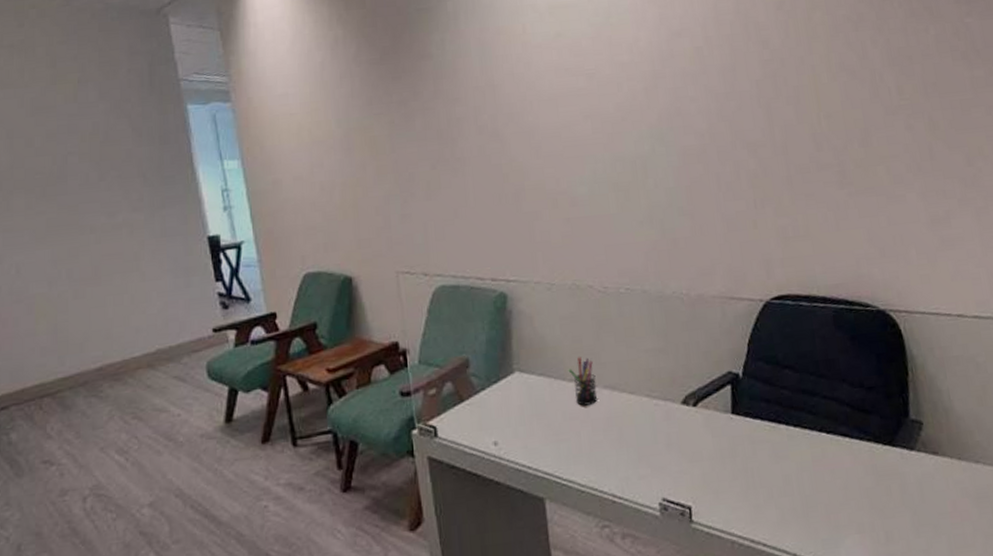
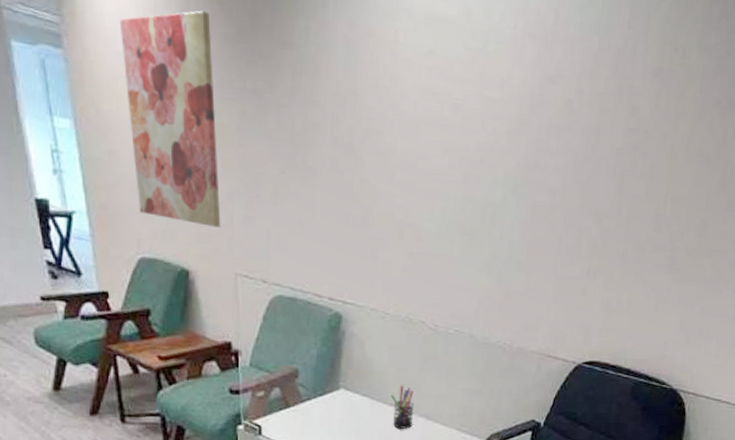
wall art: none [278,45,380,232] -> present [119,10,221,228]

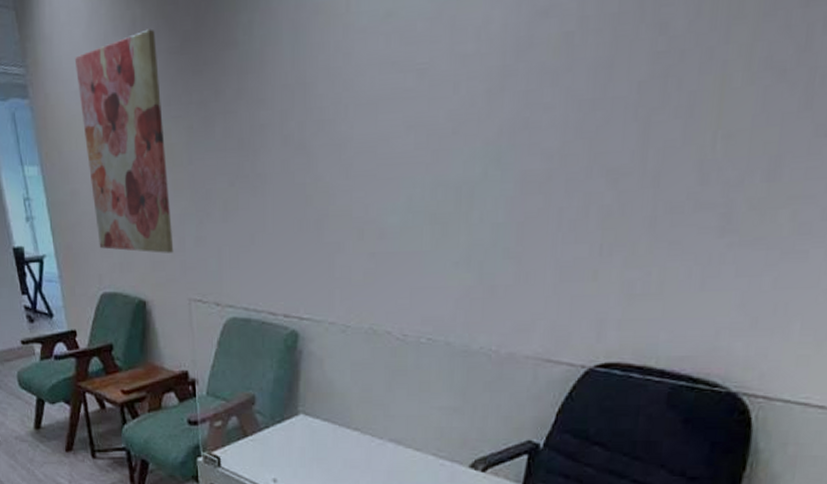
pen holder: present [390,385,414,429] -> none [354,406,382,456]

